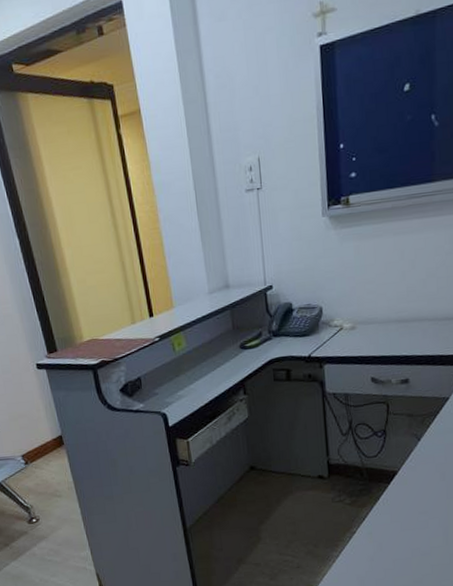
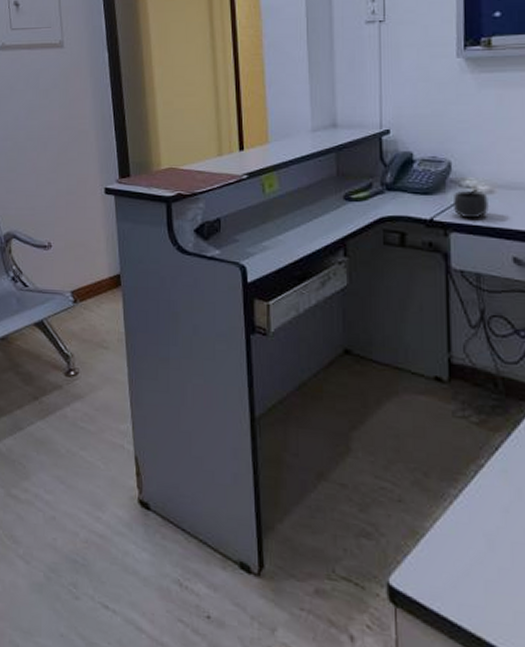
mug: none [324,328,353,352] -> present [452,190,490,219]

